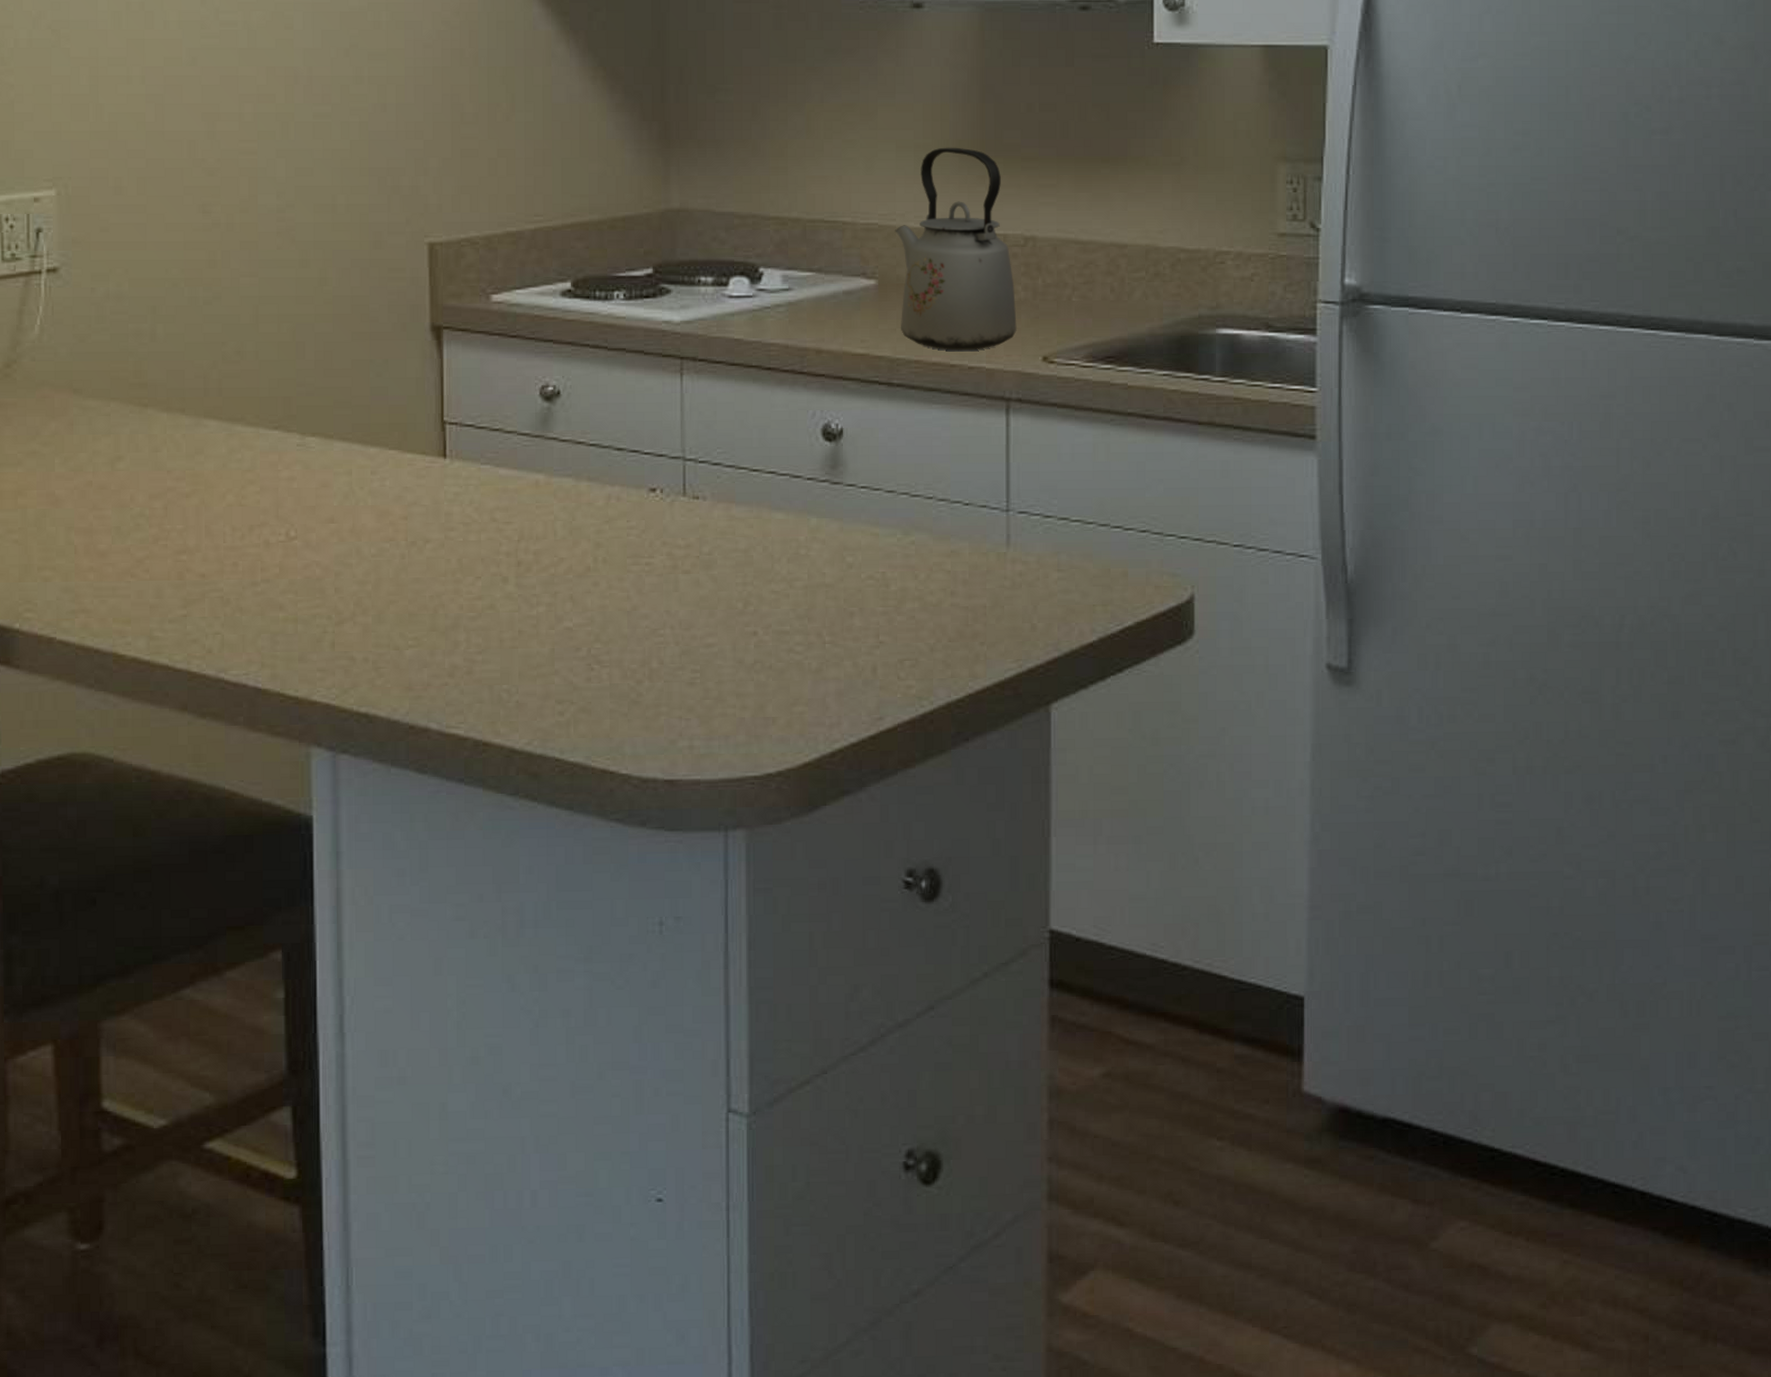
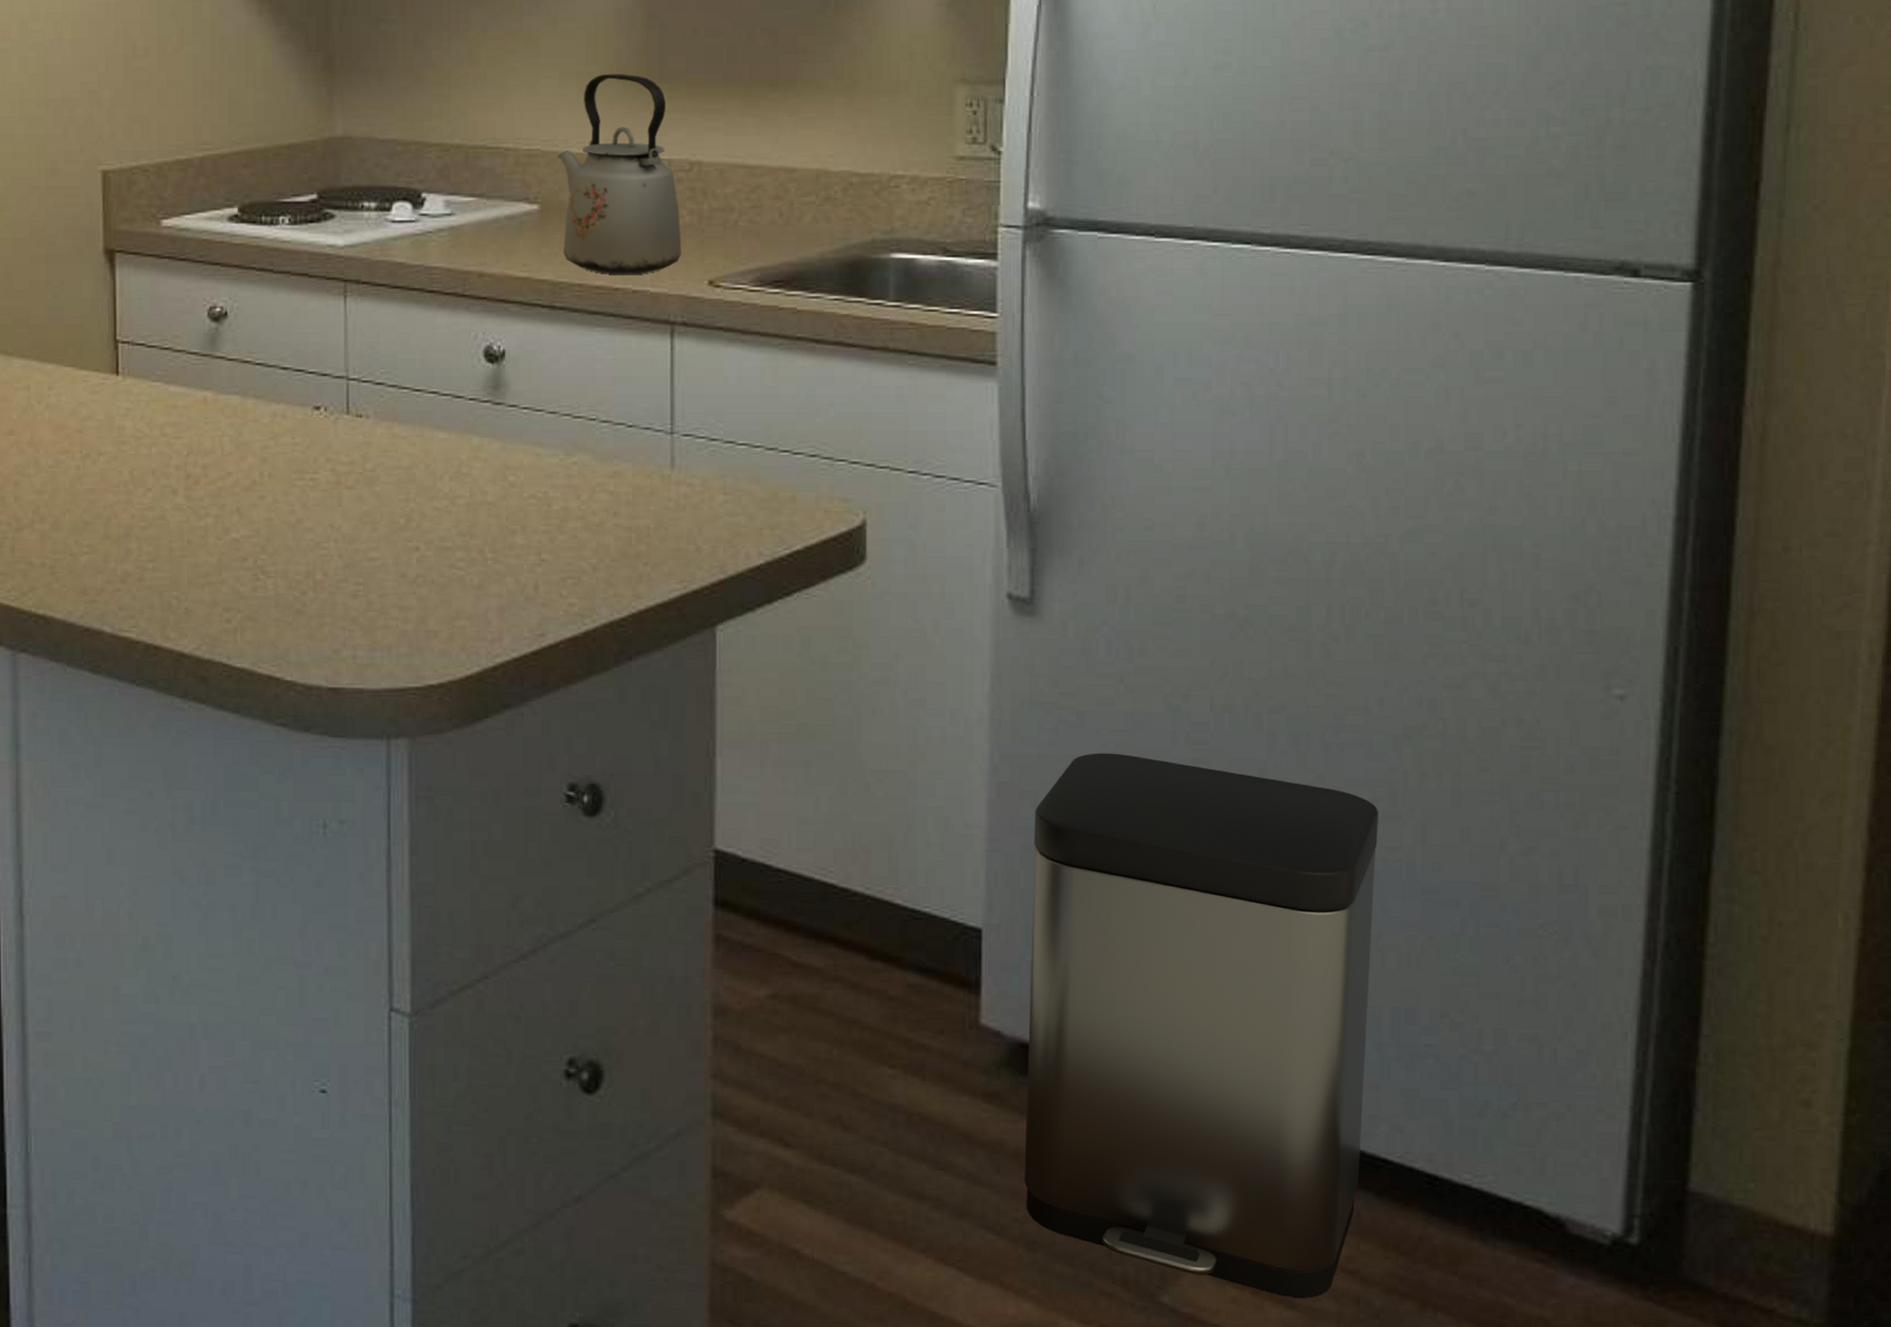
pedal bin: none [1344,817,1664,1339] -> present [1024,753,1379,1298]

